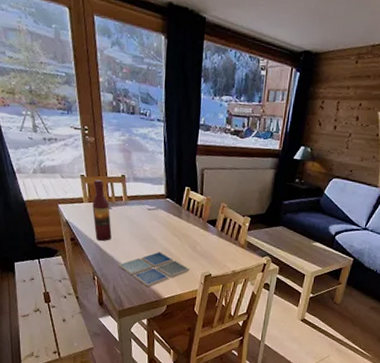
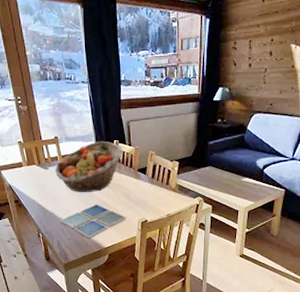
wine bottle: present [92,179,112,241] -> none [30,143,51,200]
fruit basket: none [119,185,194,239] -> present [55,141,123,192]

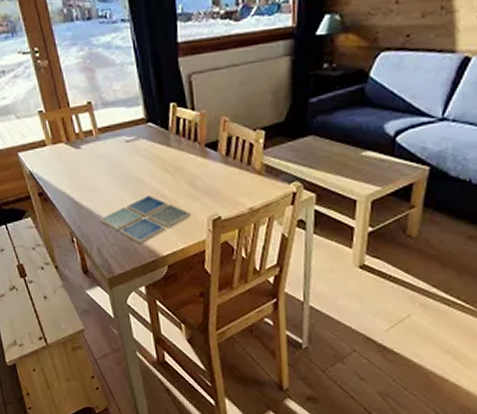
fruit basket: present [55,141,123,192] -> none [90,104,184,180]

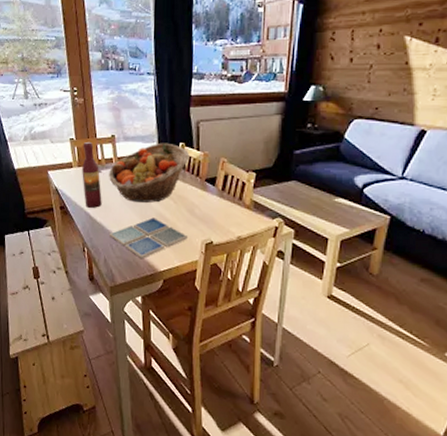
wine bottle: none [54,112,87,191] -> present [82,141,102,208]
fruit basket: none [90,104,184,180] -> present [109,142,190,203]

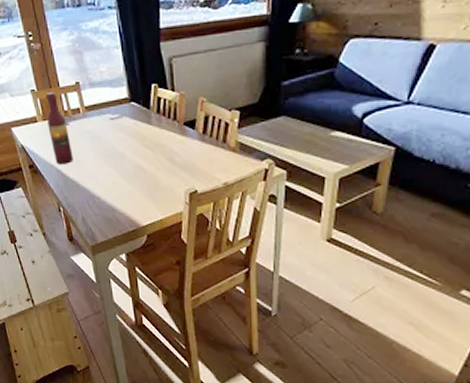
fruit basket: present [109,142,190,203] -> none [77,85,164,154]
drink coaster: present [110,217,187,260] -> none [85,169,169,215]

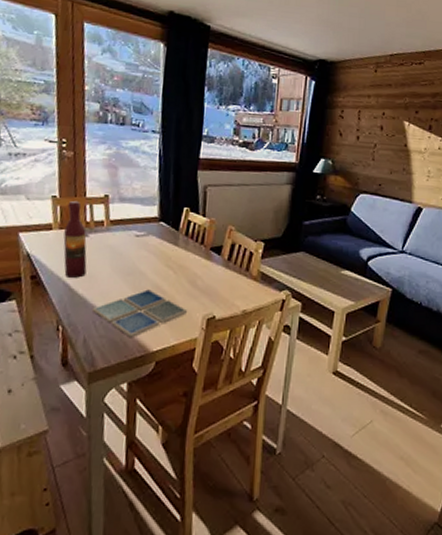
drink coaster: none [85,169,169,215] -> present [93,289,187,339]

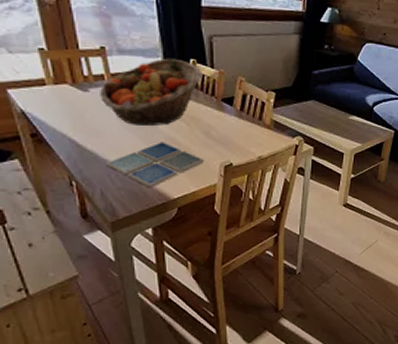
wine bottle: present [63,200,87,278] -> none [59,53,93,134]
fruit basket: none [97,206,195,273] -> present [100,58,203,125]

